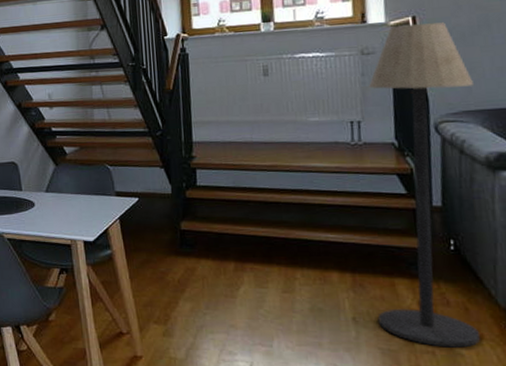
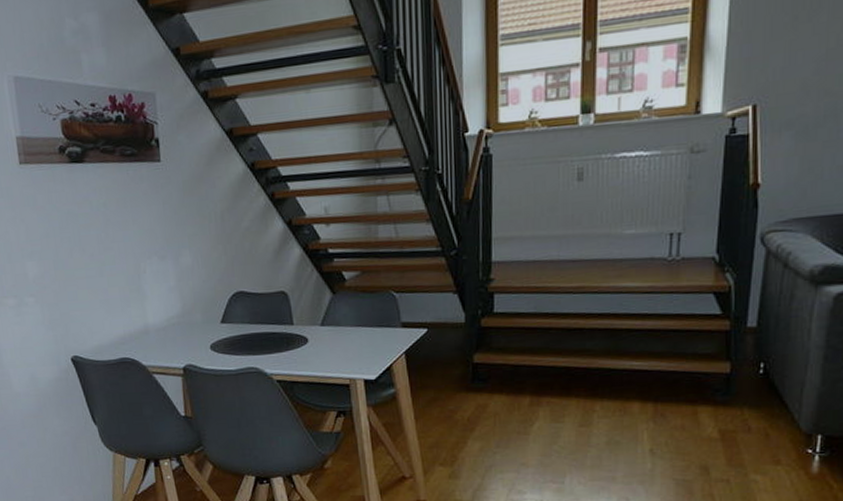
floor lamp: present [369,22,481,348] -> none [676,112,811,475]

